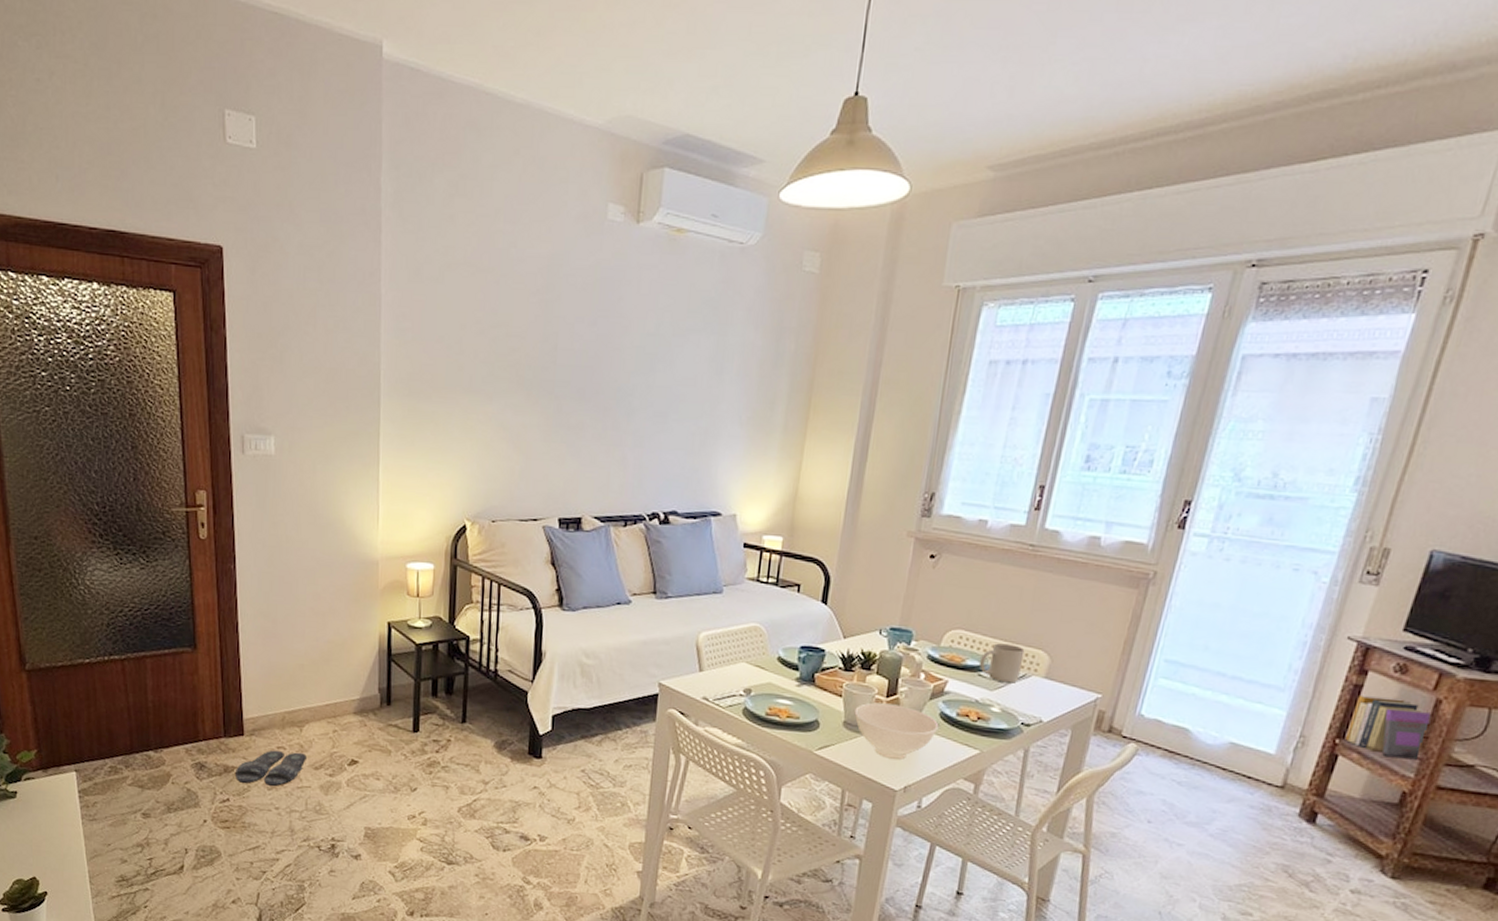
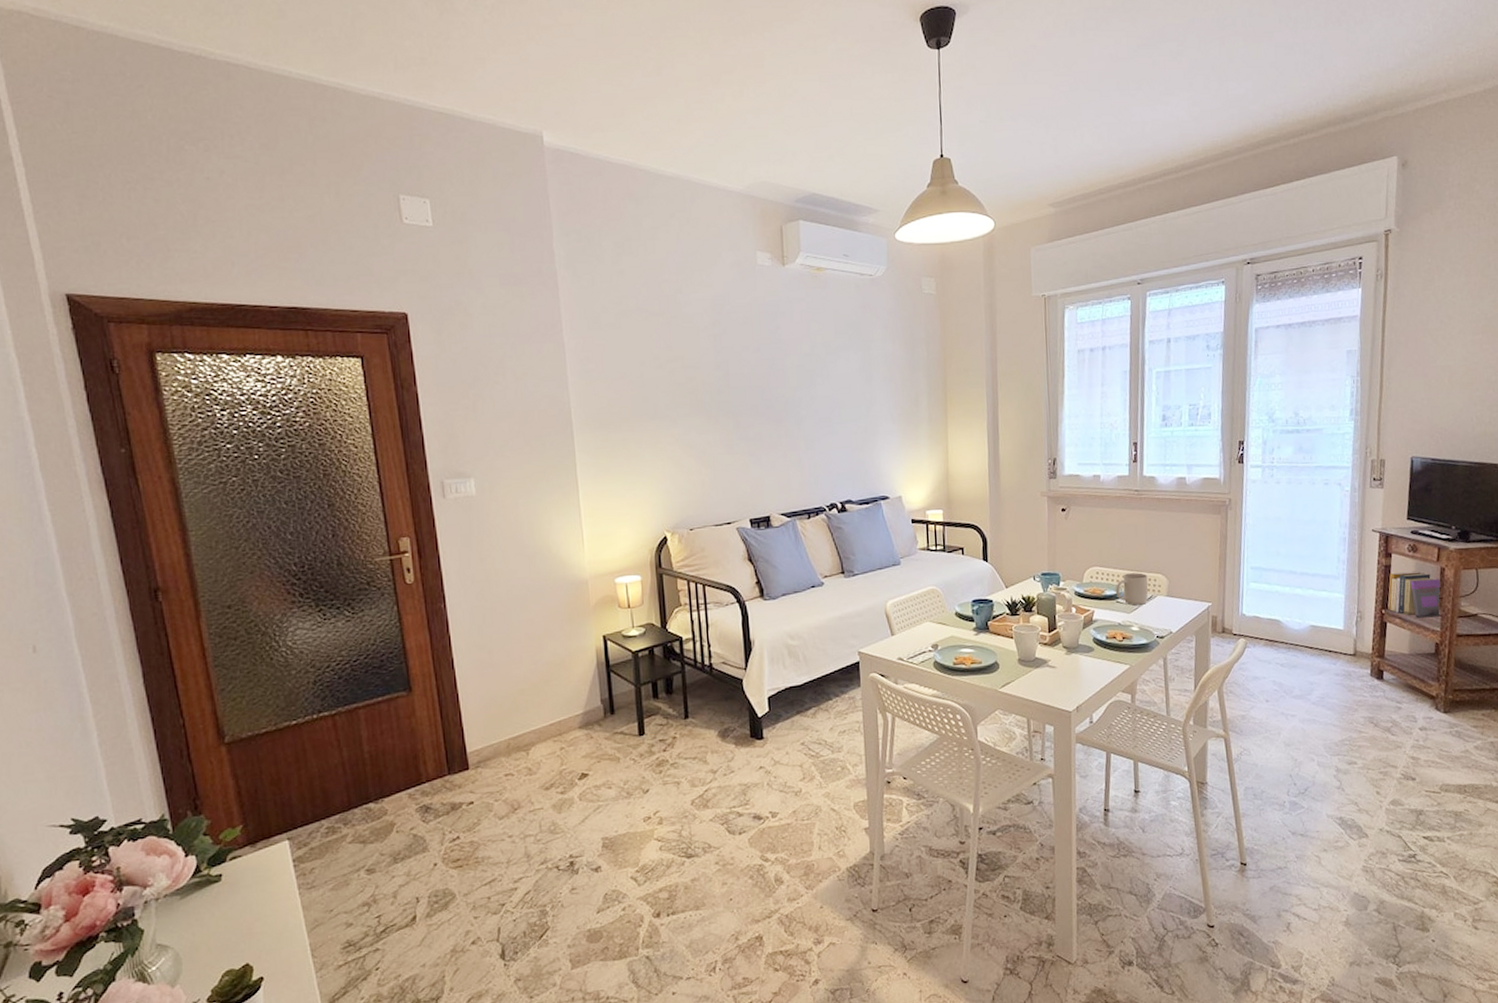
slippers: present [236,750,307,786] -> none [464,775,536,818]
bowl: present [854,702,940,759] -> none [1025,637,1095,685]

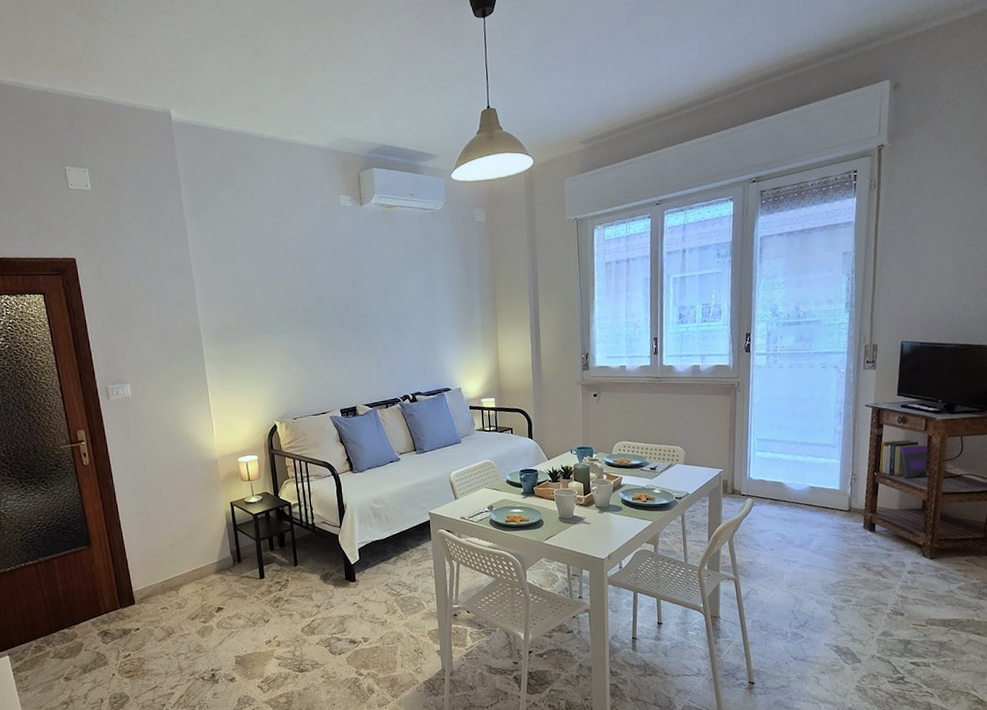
mug: present [1116,572,1149,605] -> none [640,445,668,472]

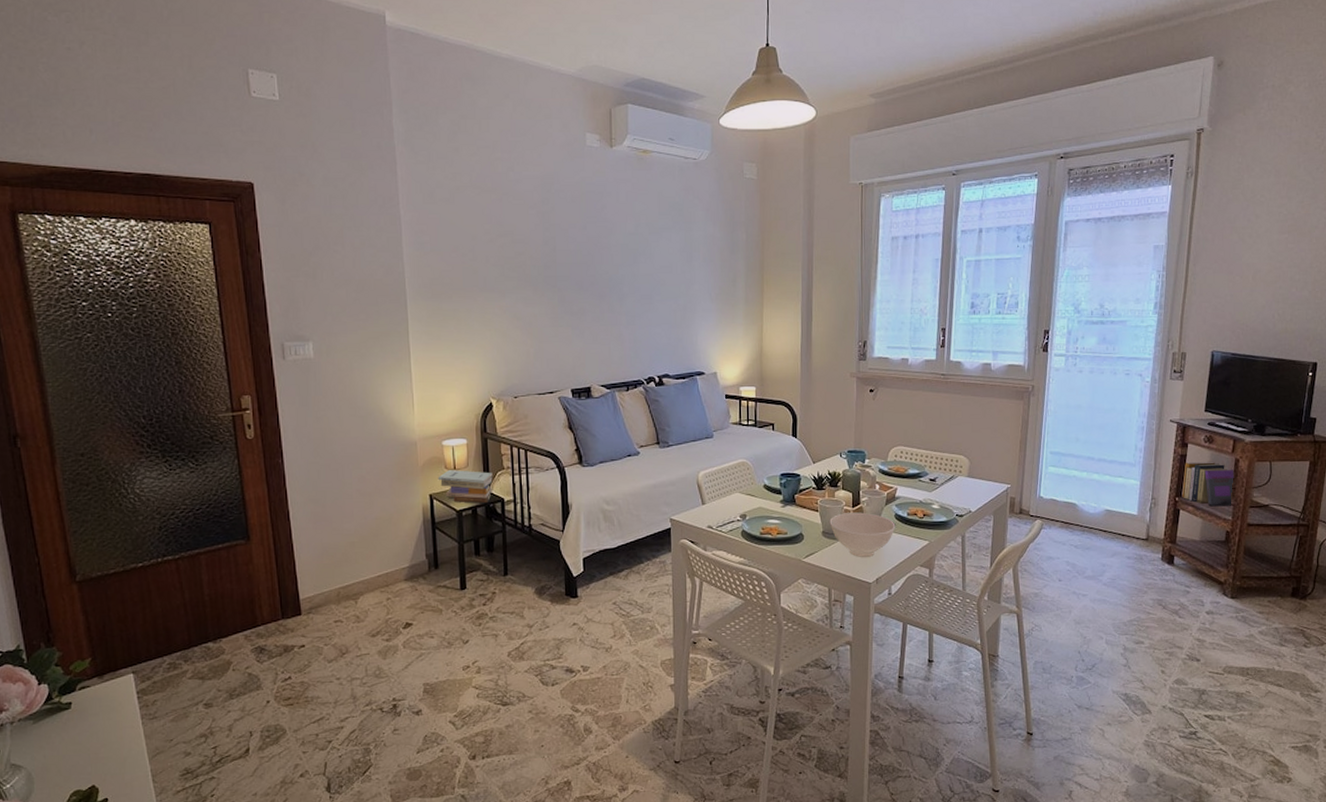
books: none [236,481,281,508] -> present [438,469,493,504]
bowl: none [565,499,623,538] -> present [829,512,896,557]

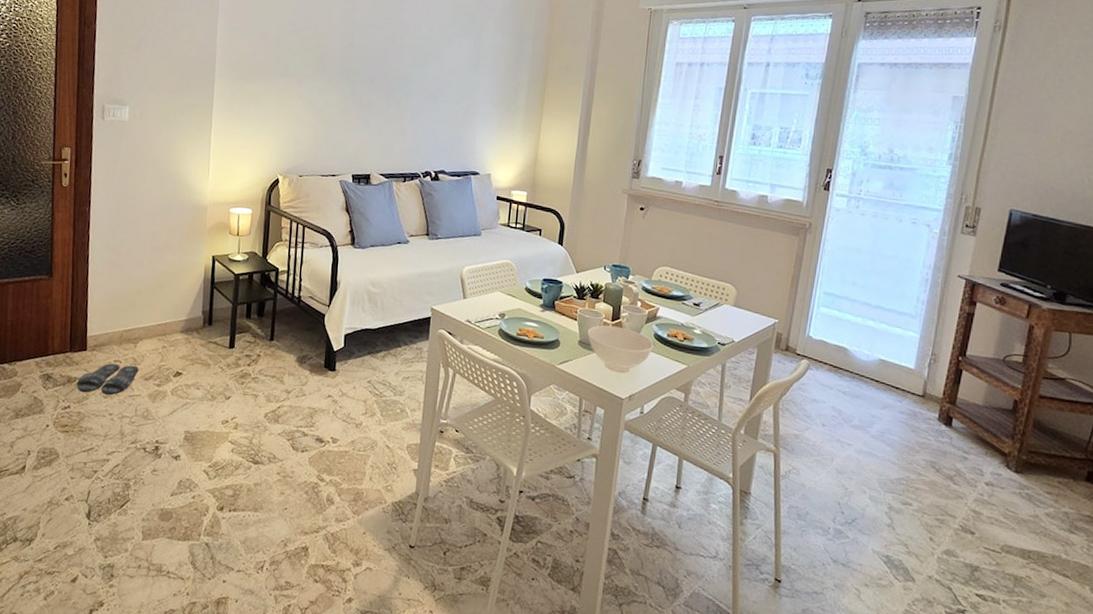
slippers: none [295,623,363,660] -> present [77,363,139,395]
books: present [438,469,493,504] -> none [221,235,271,271]
books: present [1181,461,1236,507] -> none [965,321,1028,374]

